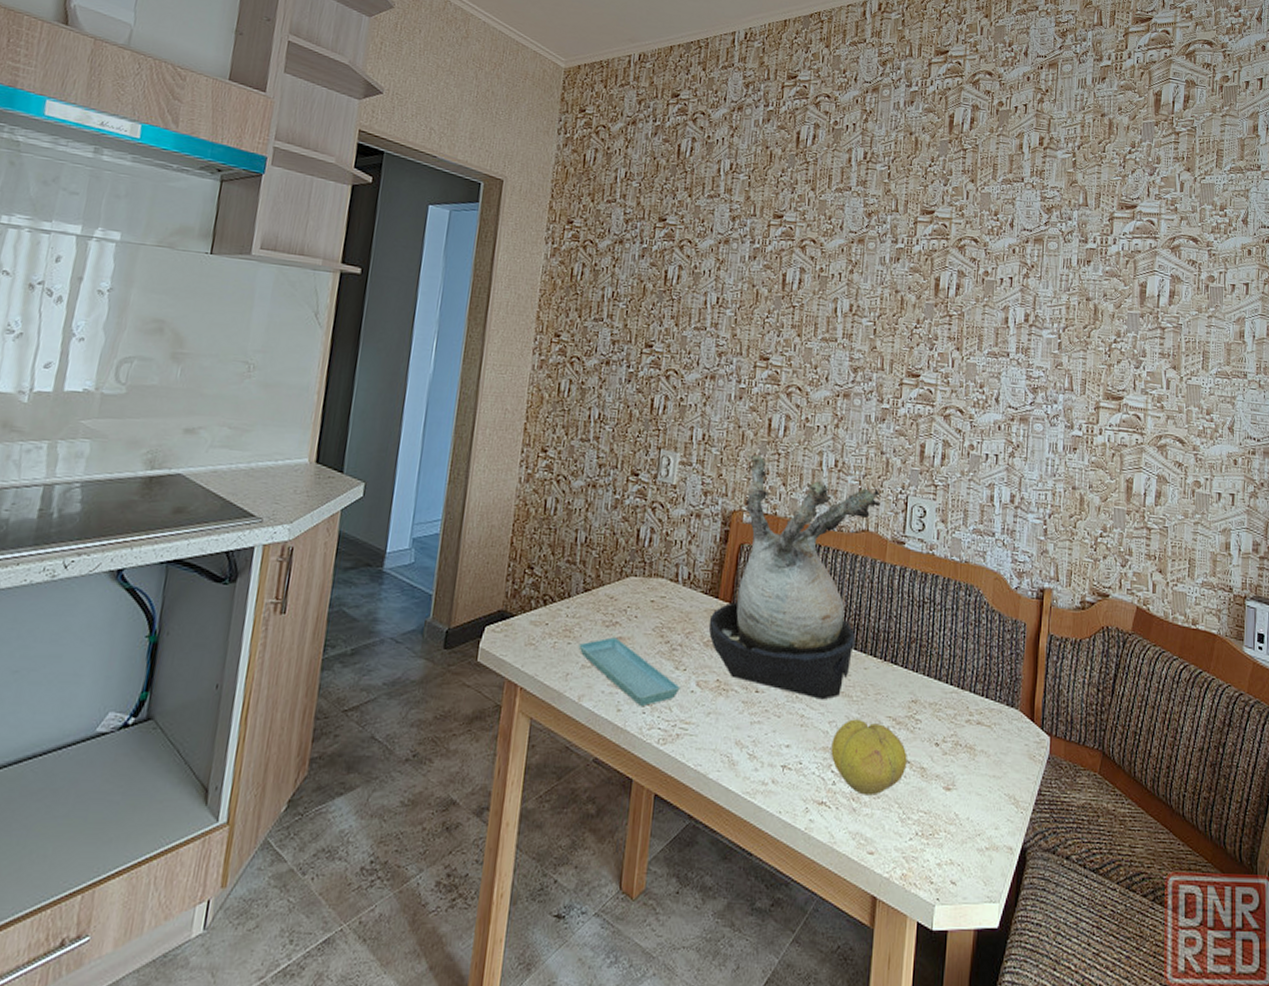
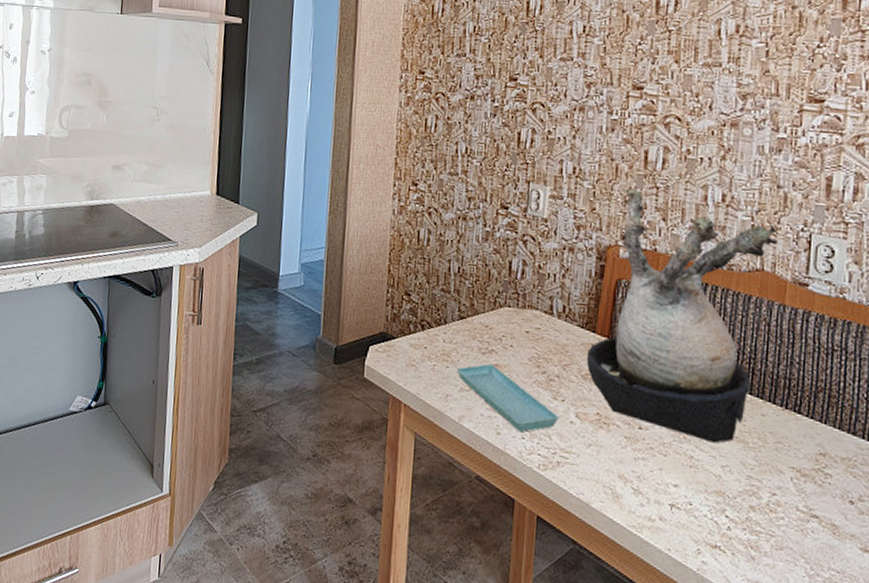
fruit: present [831,719,907,796] -> none [725,466,815,547]

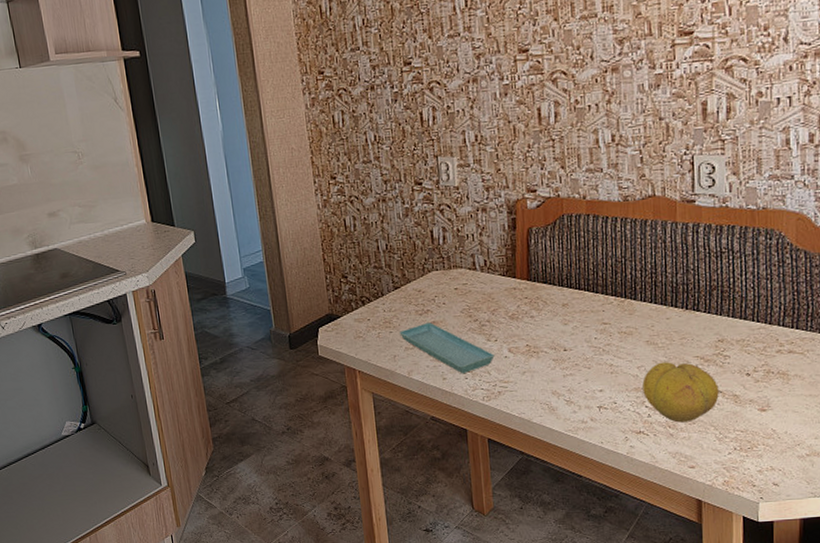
plant: present [586,188,779,444] -> none [510,144,666,350]
fruit: none [725,466,815,547] -> present [642,362,719,423]

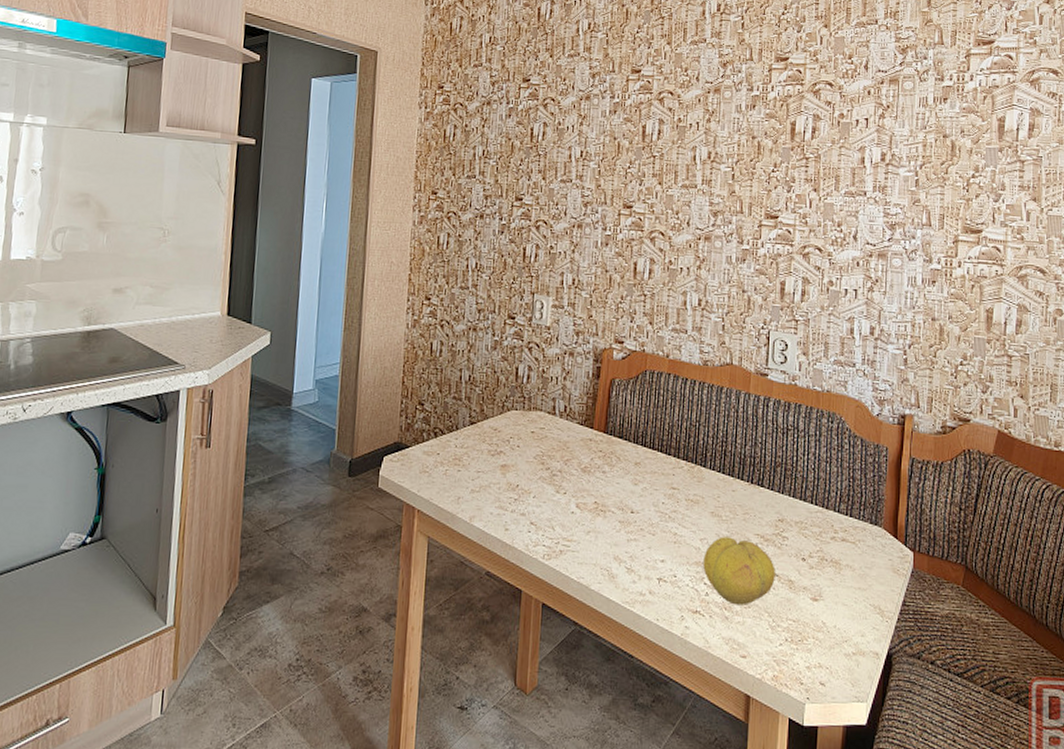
saucer: present [399,322,495,373] -> none [468,465,561,526]

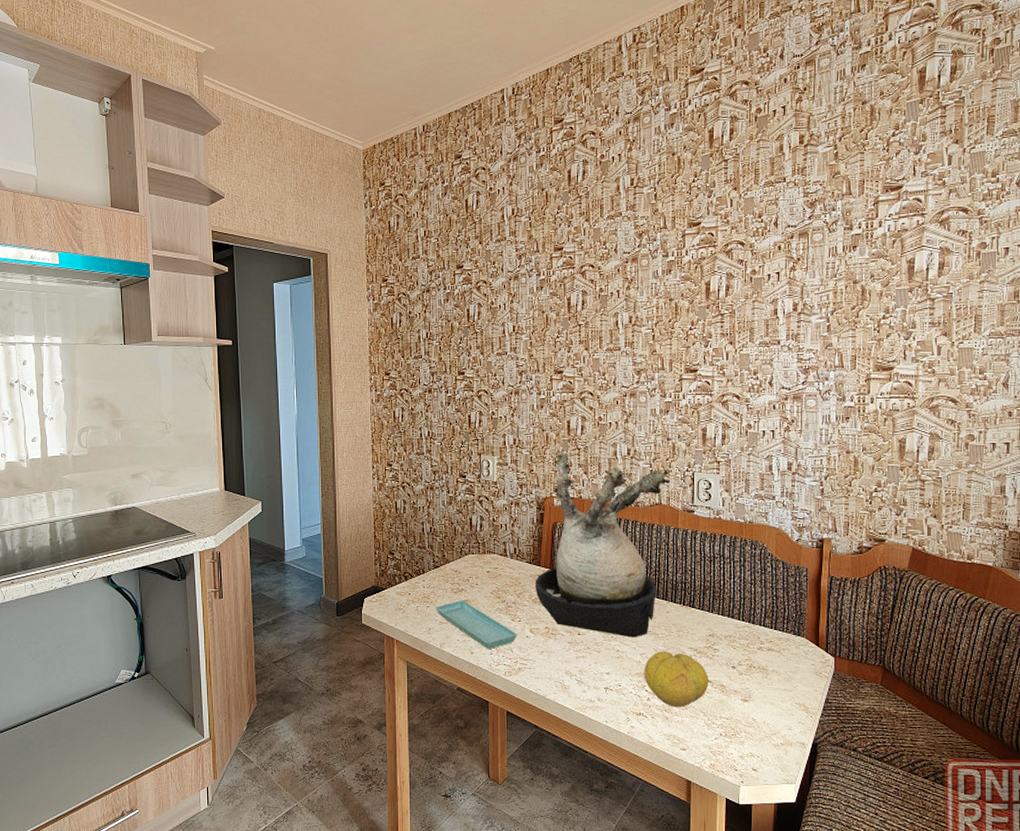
saucer: none [468,465,561,526] -> present [436,600,517,649]
plant: none [585,296,744,520] -> present [535,451,671,638]

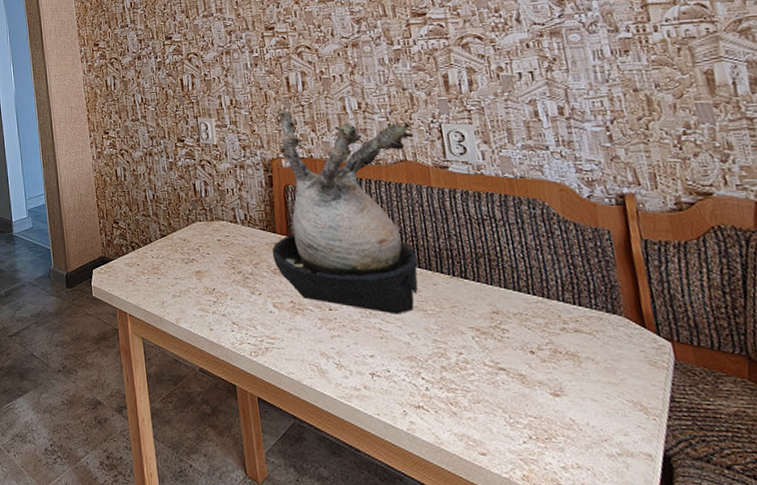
saucer: present [436,600,517,649] -> none [167,271,260,325]
fruit: present [644,651,709,707] -> none [415,331,503,401]

